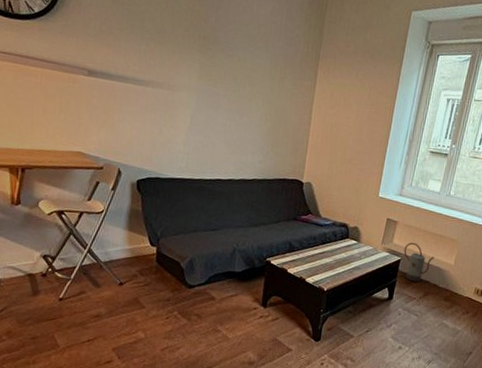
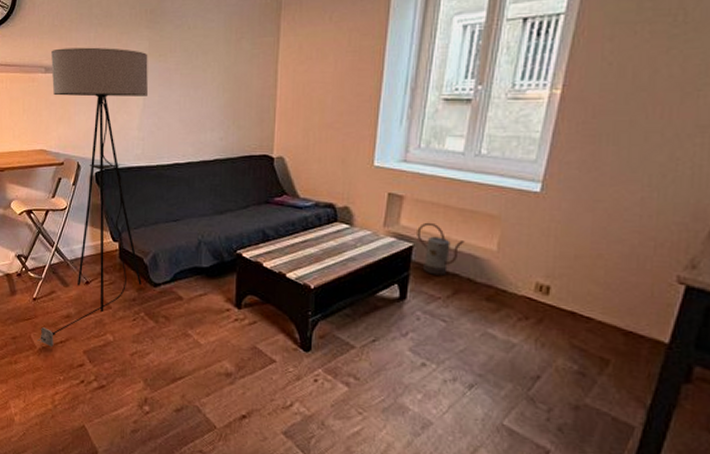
floor lamp: none [61,54,199,346] -> present [38,47,148,347]

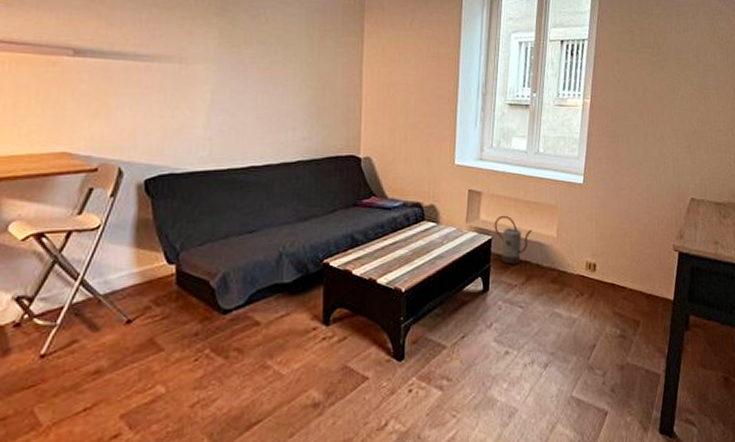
floor lamp: present [38,47,148,347] -> none [45,28,218,420]

